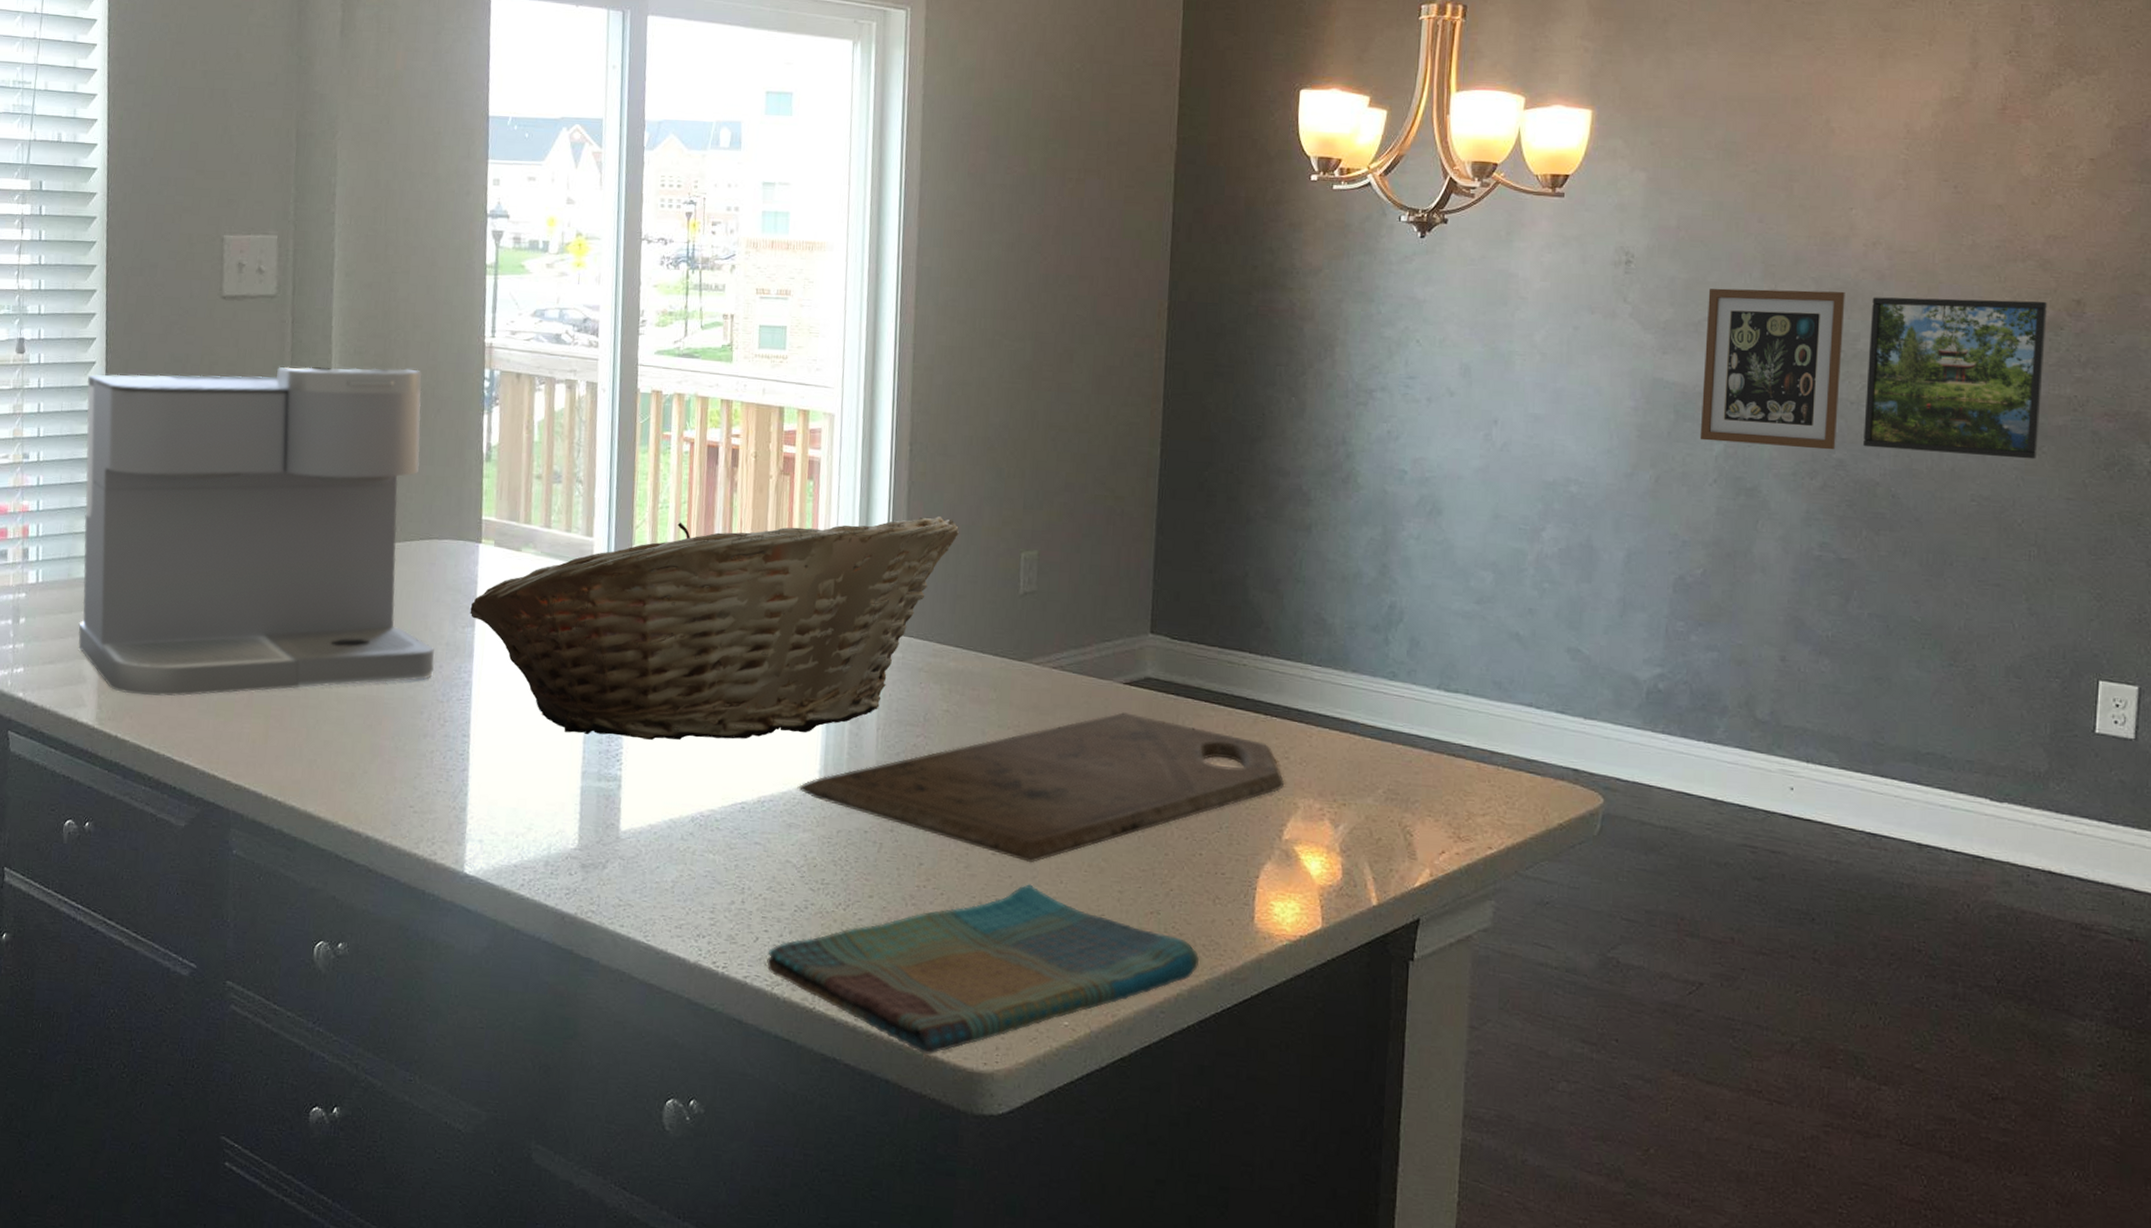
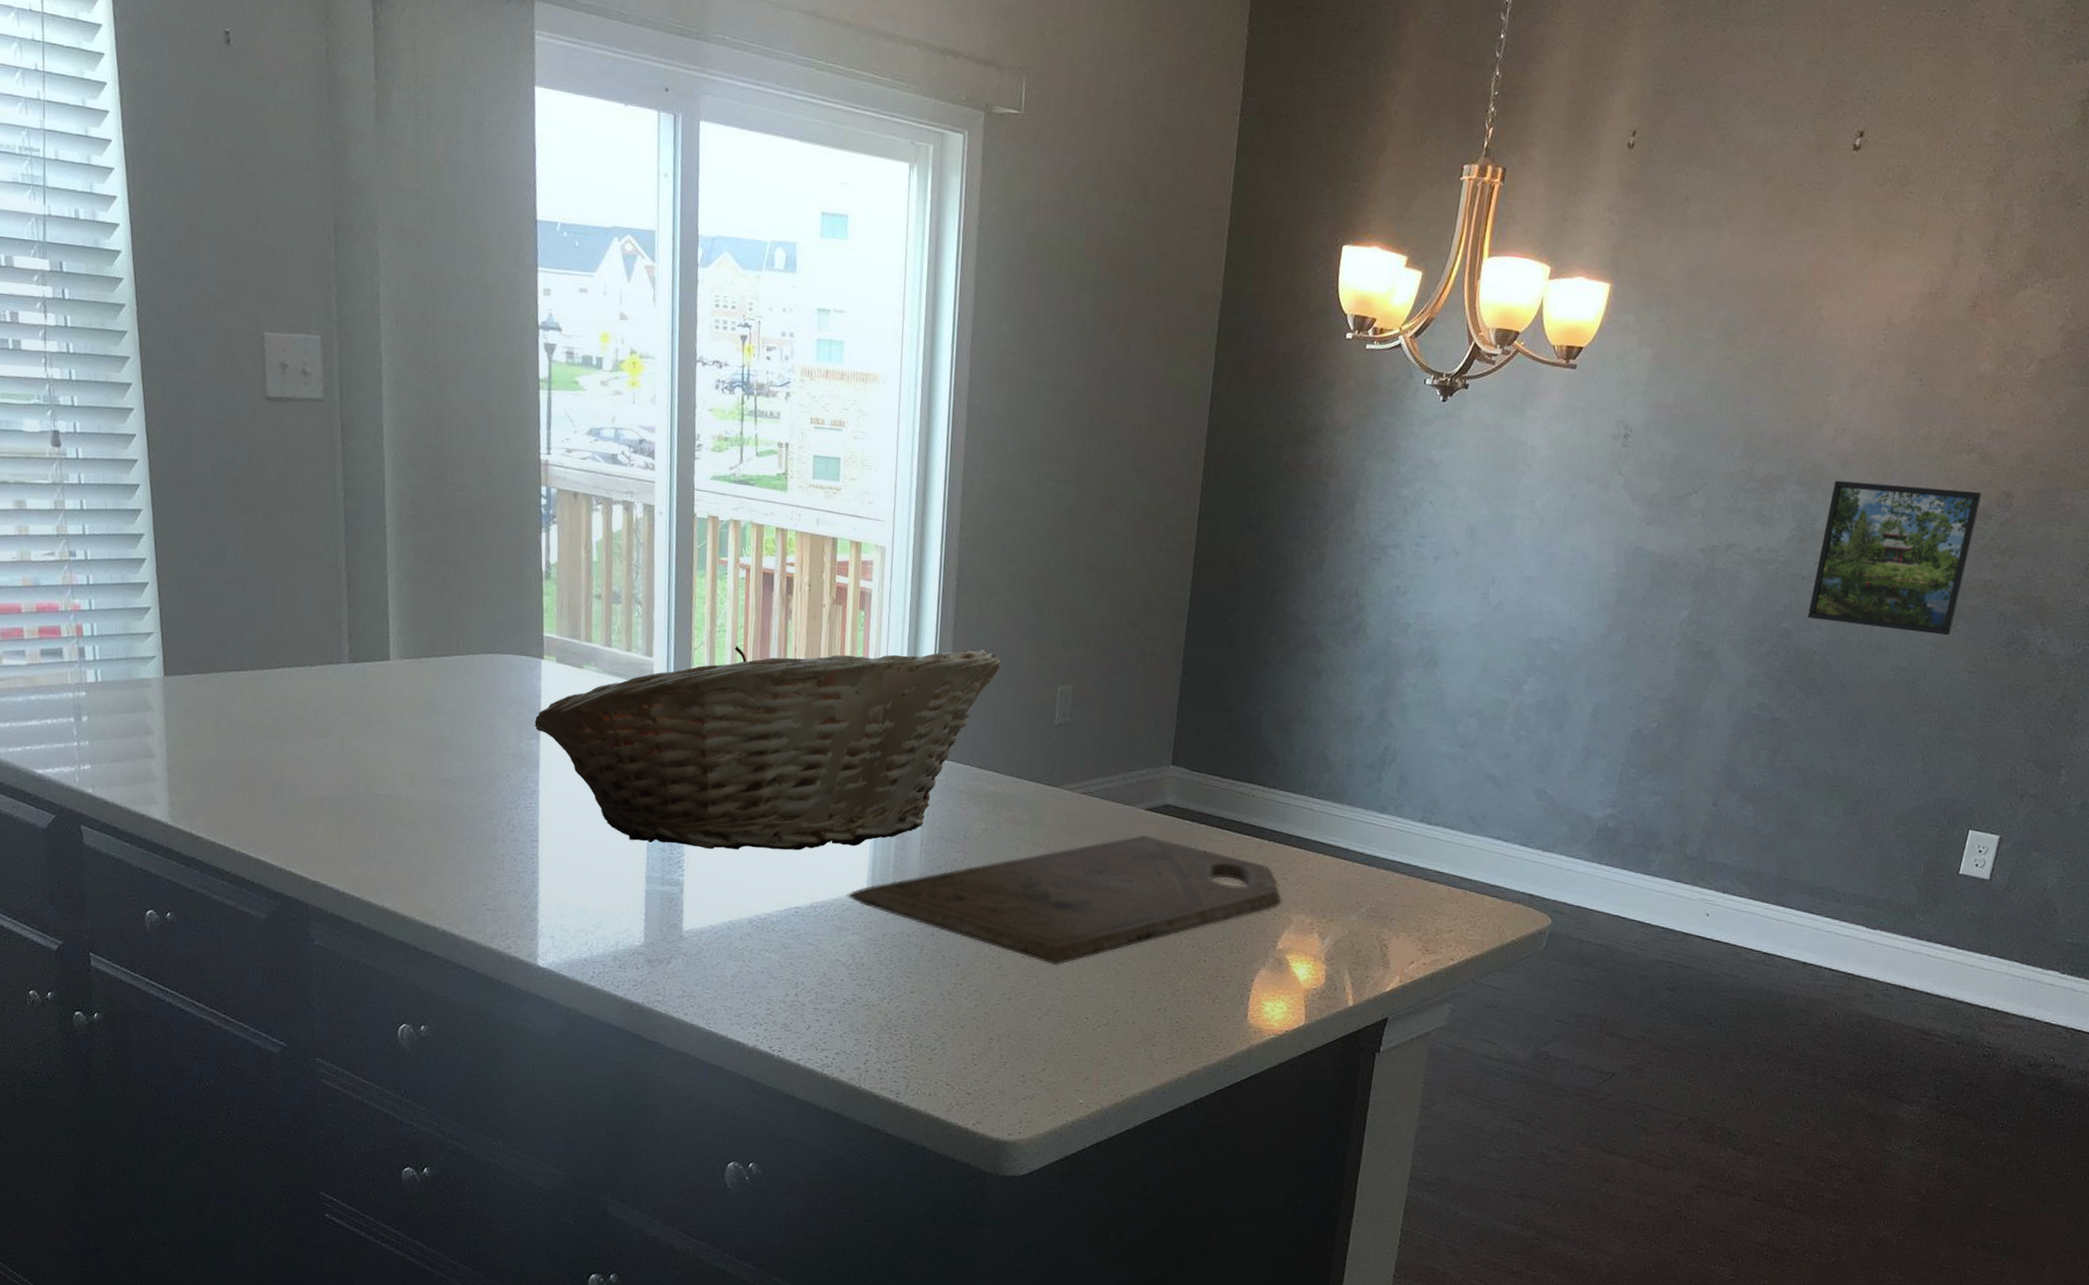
coffee maker: present [78,366,435,696] -> none [131,472,502,797]
dish towel: present [766,884,1199,1054] -> none [818,983,1198,1126]
picture frame: present [1699,288,1845,450] -> none [1669,465,1812,621]

